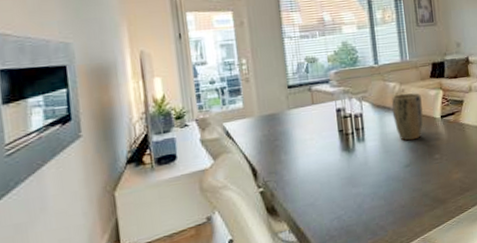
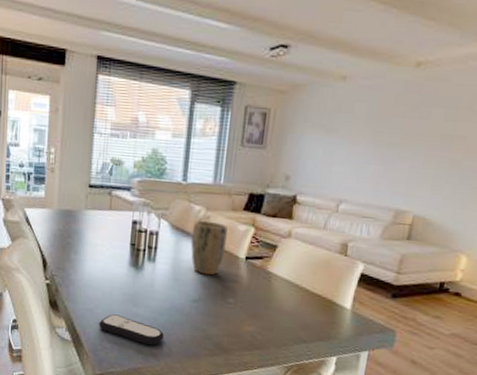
remote control: none [322,200,387,221] -> present [99,314,165,346]

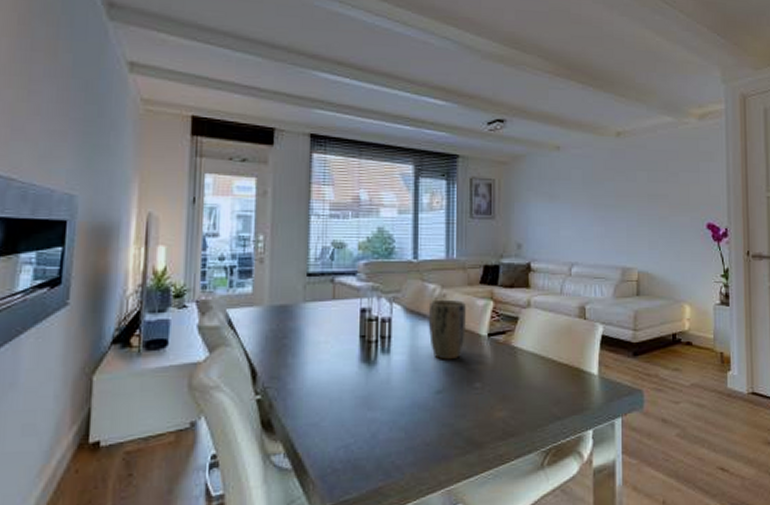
remote control: present [99,314,165,346] -> none [326,424,408,456]

